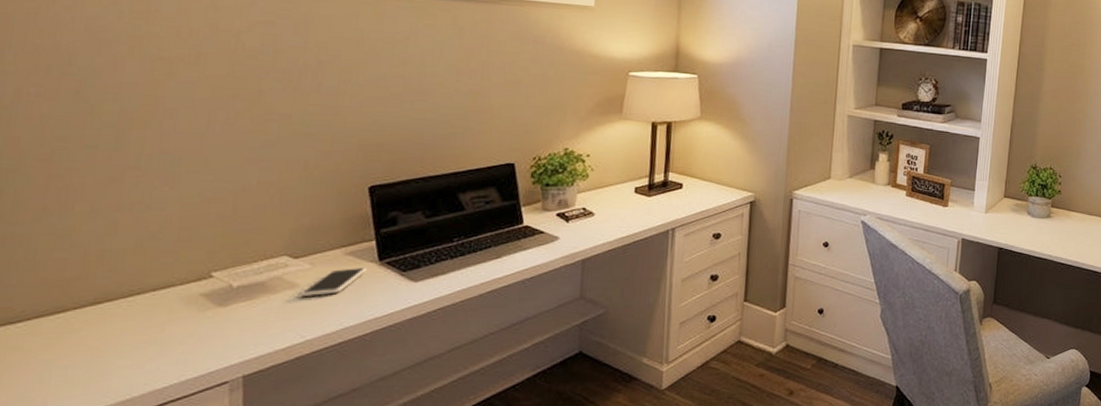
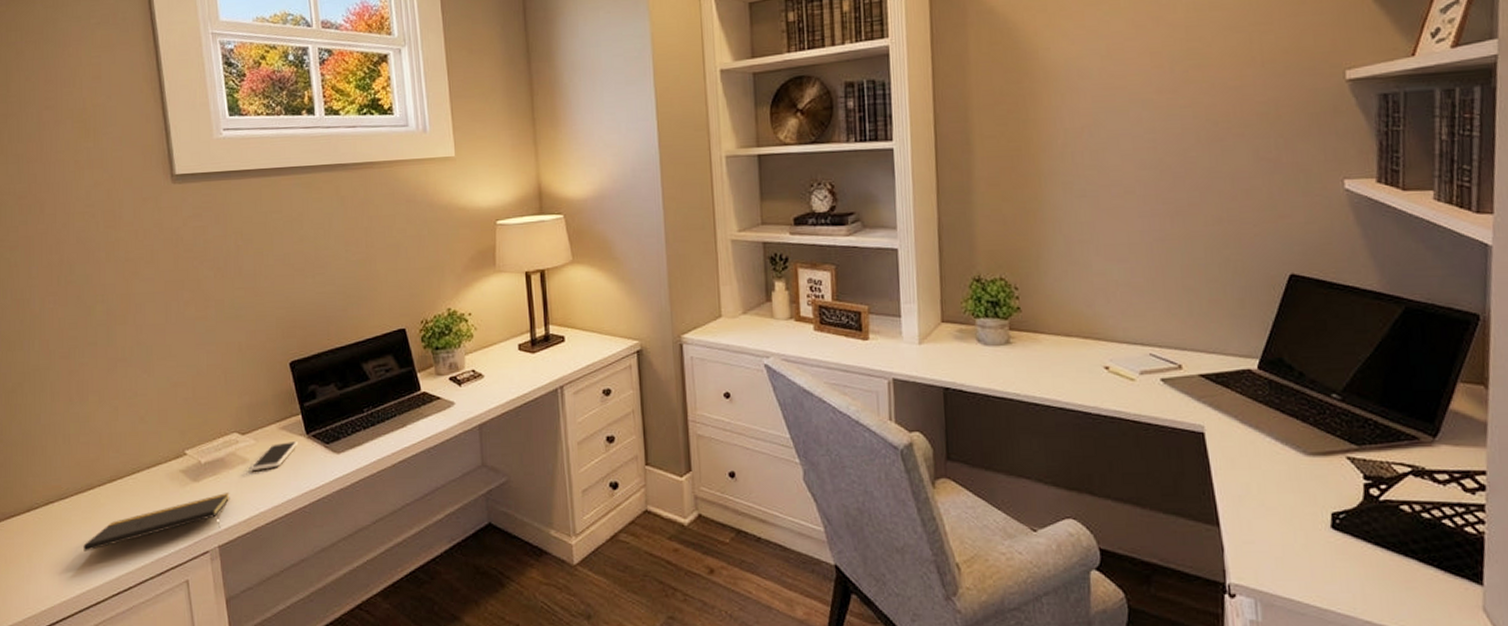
notepad: none [37,319,268,384] -> present [83,493,230,552]

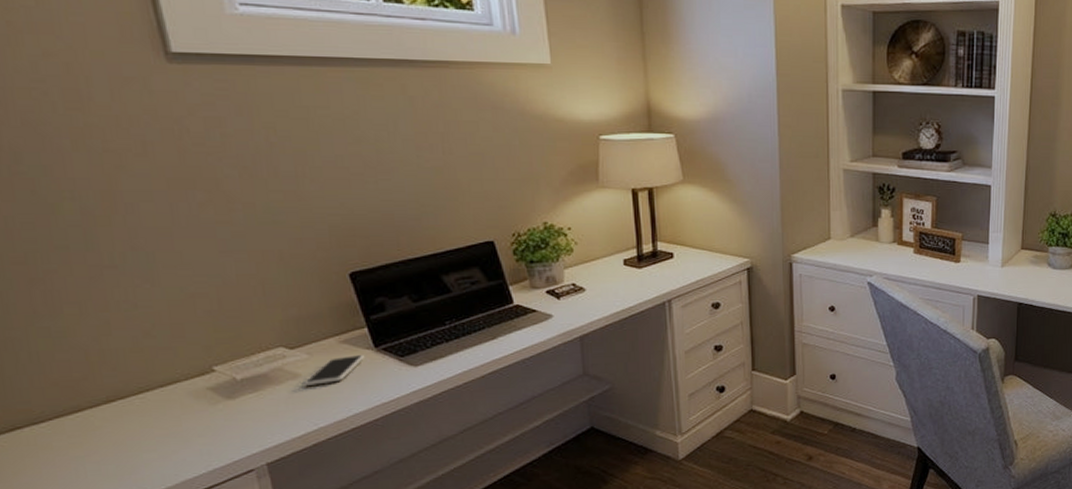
notepad: present [83,493,230,552] -> none [74,409,279,479]

